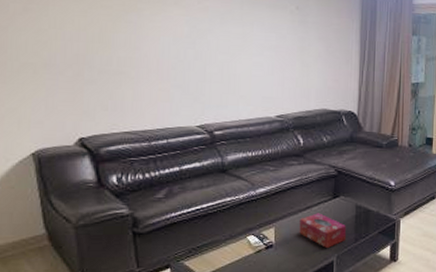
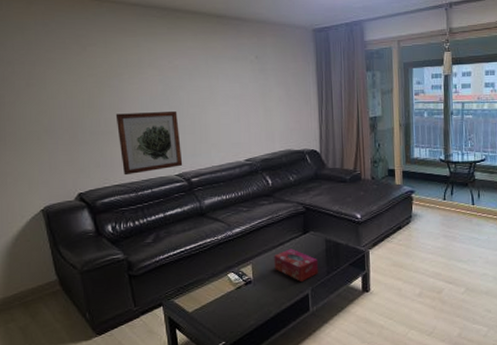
wall art: none [131,53,206,122] -> present [115,111,183,176]

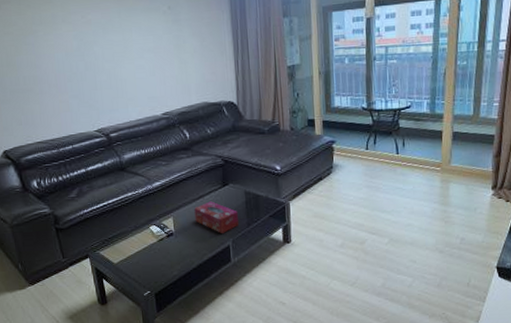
wall art: present [115,111,183,176] -> none [33,67,101,132]

